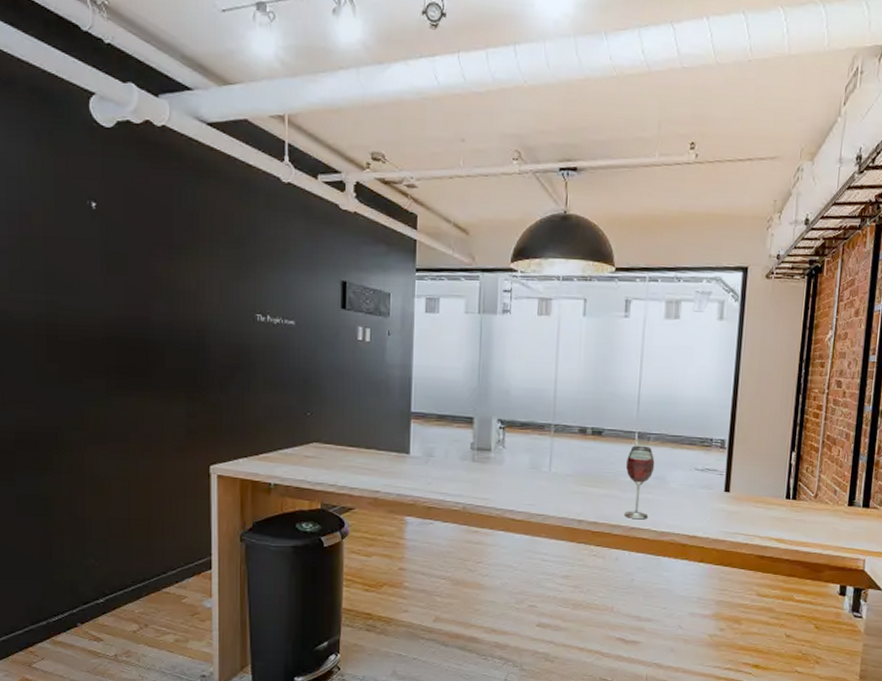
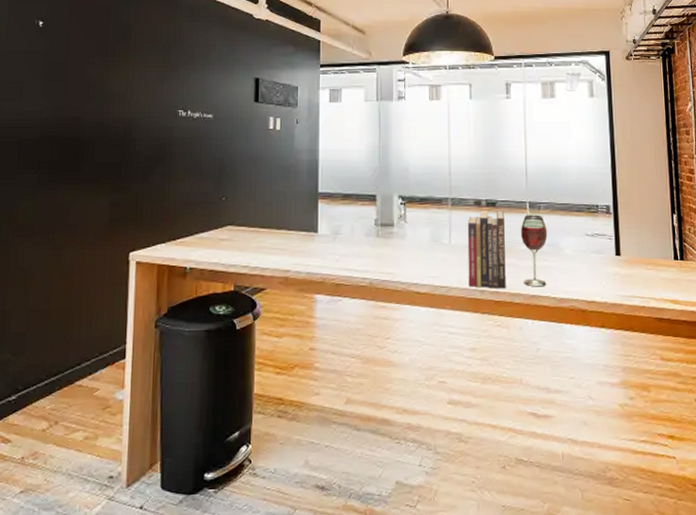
books: none [566,439,611,520] -> present [467,210,506,289]

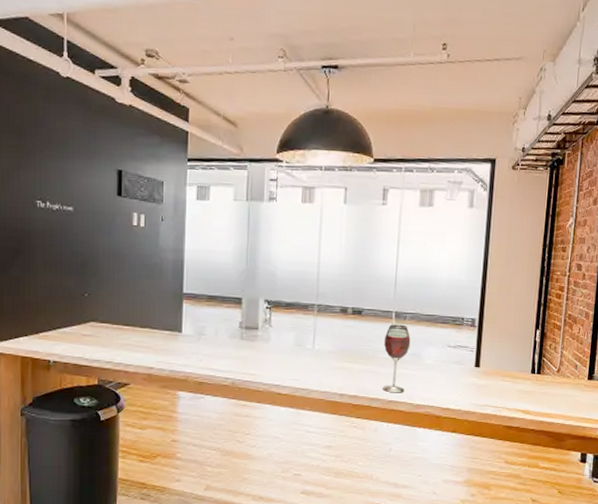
books: present [467,210,506,289] -> none [329,318,370,394]

